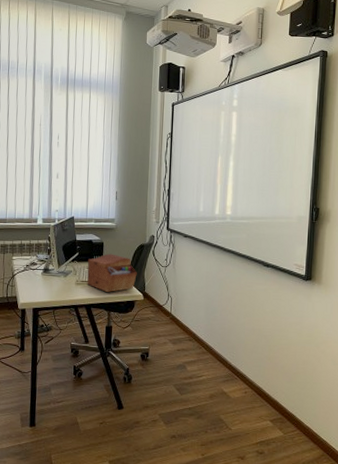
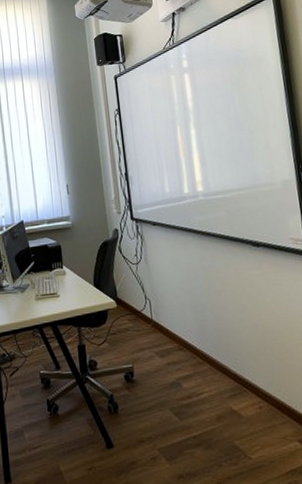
sewing box: present [87,253,137,292] -> none [46,257,105,304]

